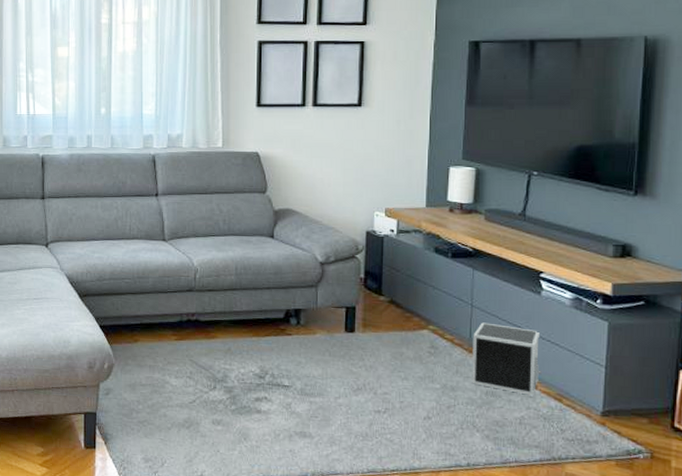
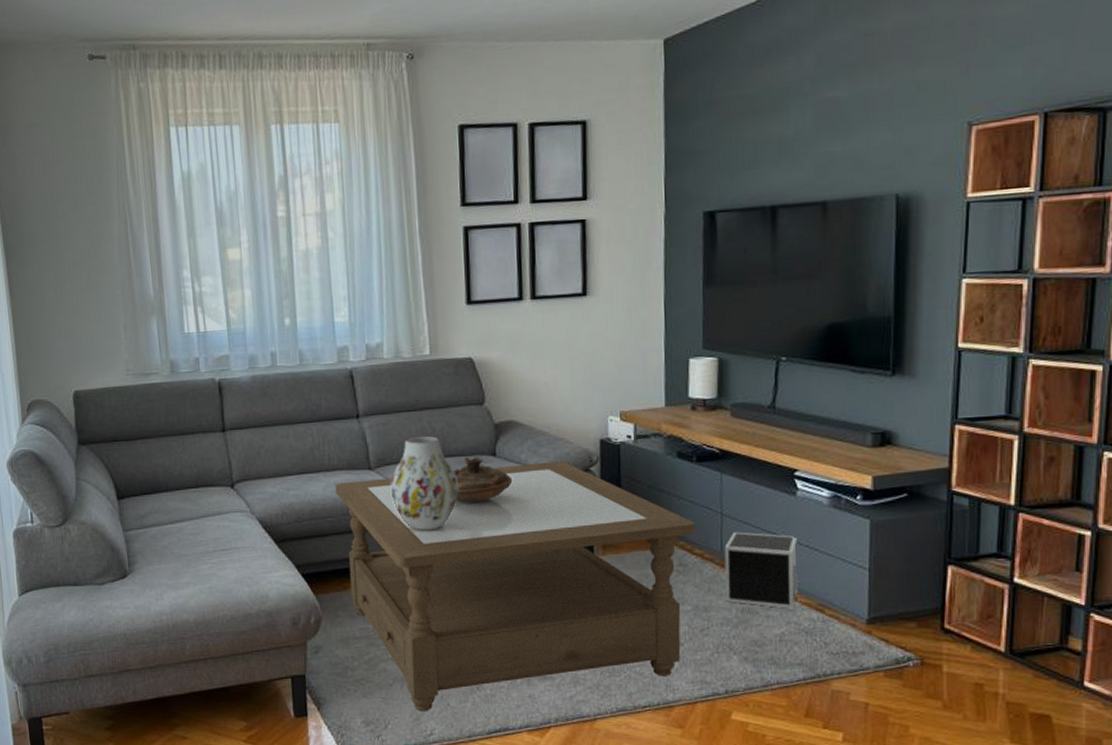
coffee table: none [133,247,448,455] -> present [335,461,696,712]
vase: none [180,215,240,298] -> present [390,435,459,531]
decorative bowl: none [236,237,287,277] -> present [454,456,513,503]

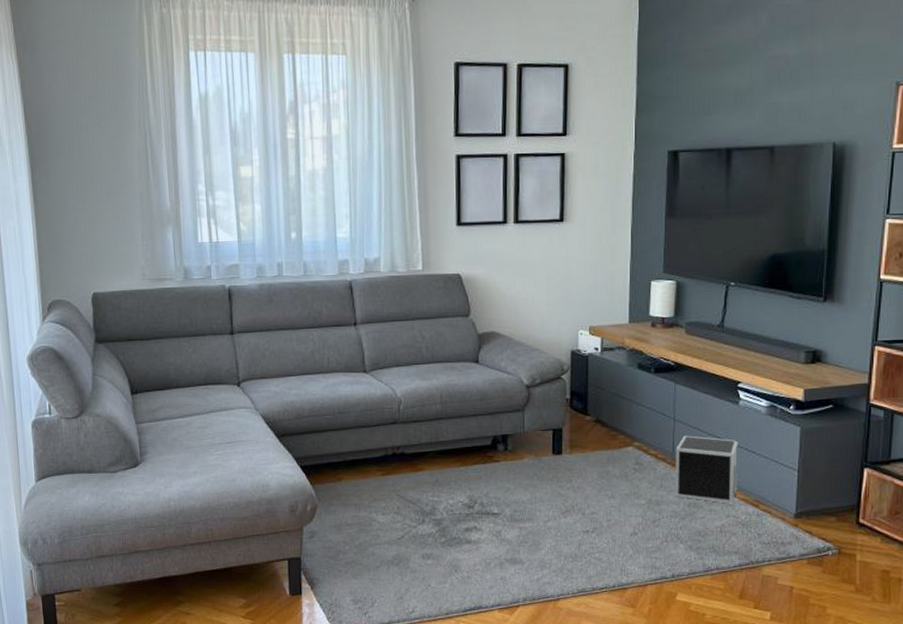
coffee table: present [335,461,696,712] -> none [333,369,651,591]
vase: present [390,435,459,531] -> none [383,343,445,429]
decorative bowl: present [454,456,513,503] -> none [440,362,493,405]

